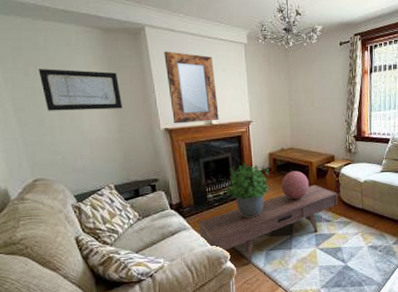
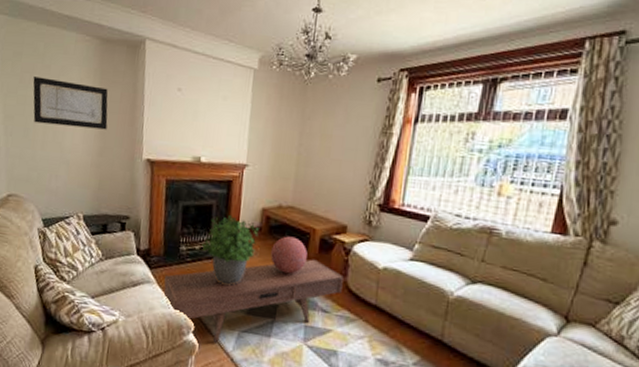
home mirror: present [164,51,219,124] -> none [157,69,214,159]

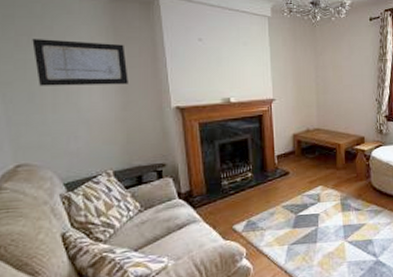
coffee table: present [163,259,344,343] -> none [211,169,368,261]
potted plant: present [201,215,259,286] -> none [242,145,293,207]
decorative sphere: present [270,236,308,274] -> none [306,154,337,186]

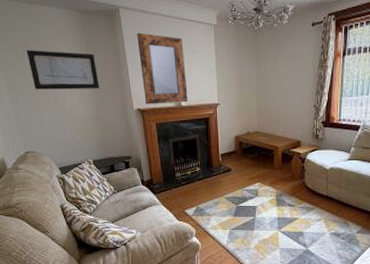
home mirror: none [179,22,238,102] -> present [137,33,188,104]

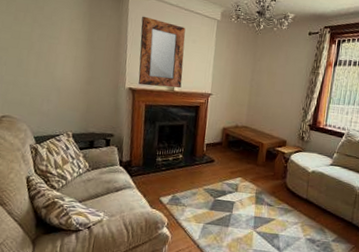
wall art: present [26,50,99,90] -> none [27,15,96,63]

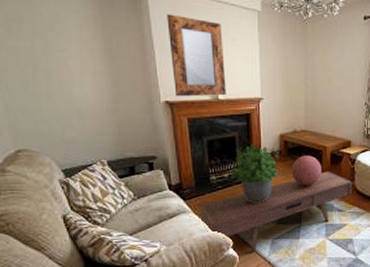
coffee table: none [142,166,284,234] -> present [200,171,352,252]
potted plant: none [174,133,220,188] -> present [230,144,279,203]
decorative sphere: none [229,149,257,178] -> present [292,155,322,186]

